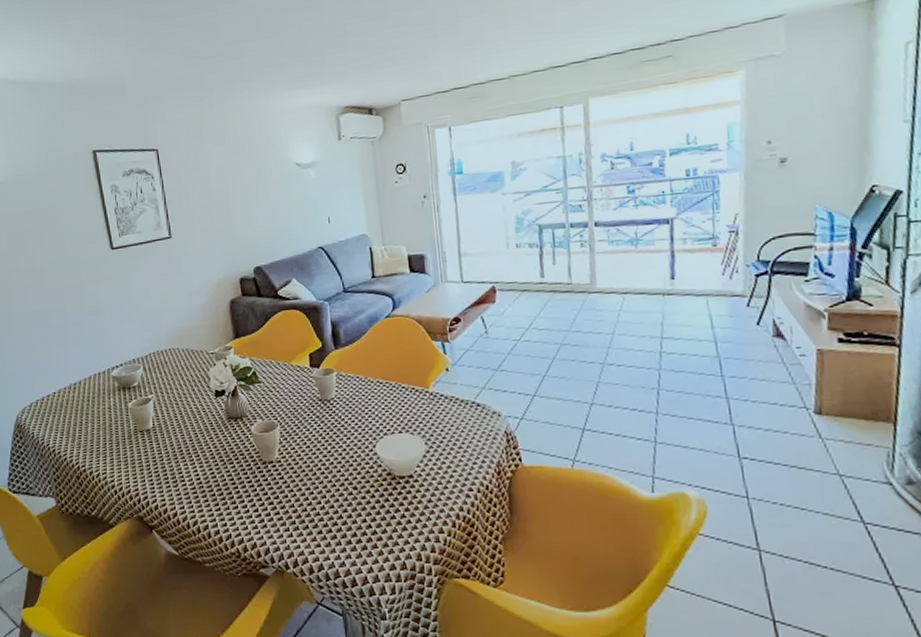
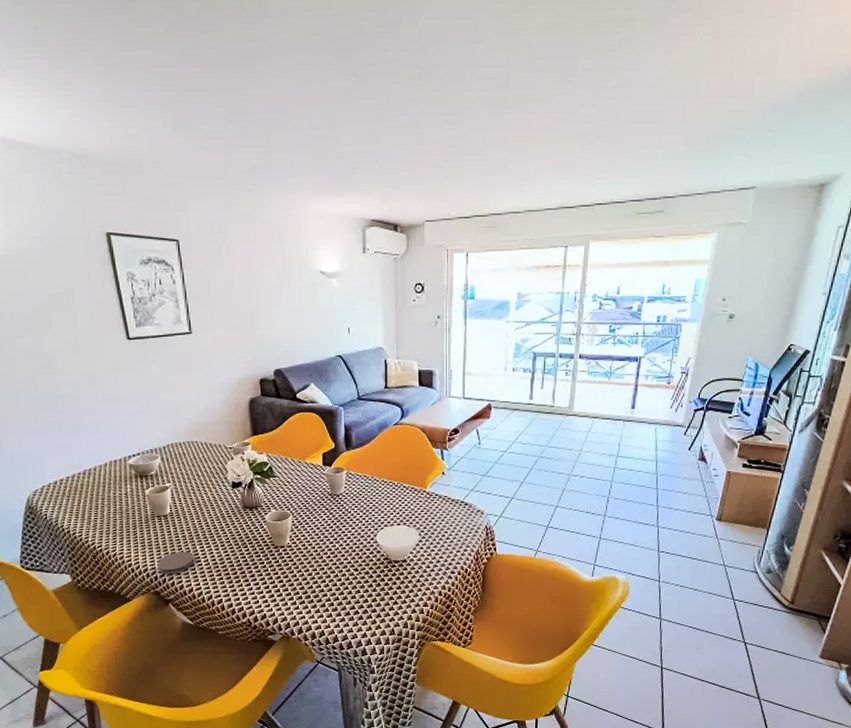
coaster: none [141,470,178,496] -> present [157,552,194,574]

